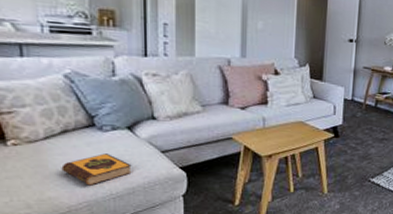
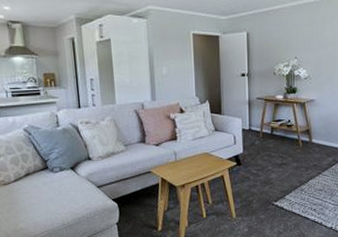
hardback book: present [61,153,132,186] -> none [27,191,77,218]

